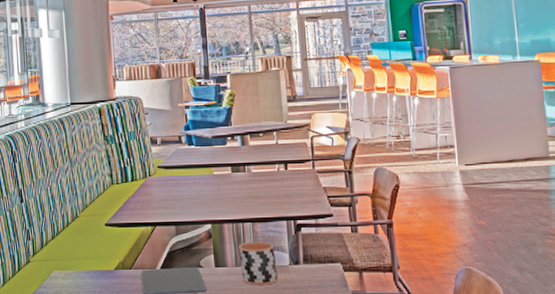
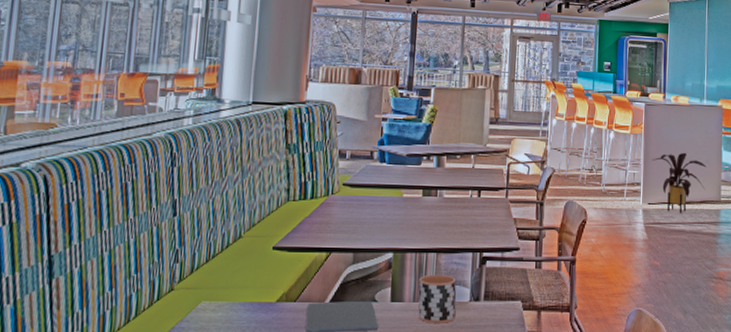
house plant: none [464,111,529,172] -> present [652,152,707,213]

